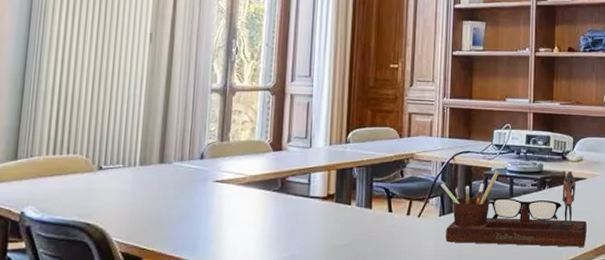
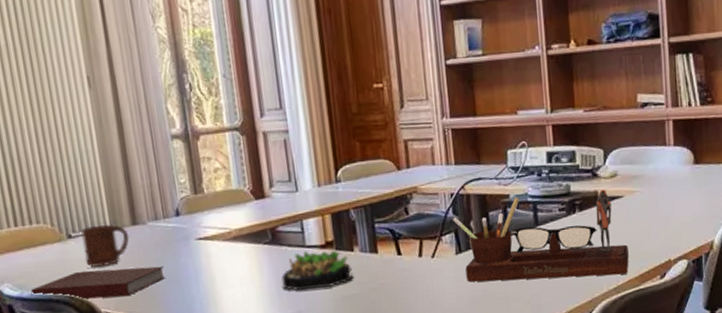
notebook: none [51,201,180,228] -> present [30,266,166,300]
cup: none [109,160,154,199] -> present [81,223,130,268]
succulent plant: none [281,200,347,237] -> present [281,250,354,291]

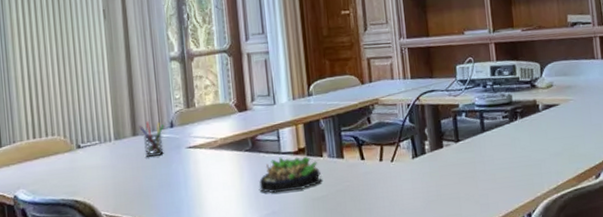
notebook: present [30,266,166,300] -> none [42,172,159,203]
cup: present [81,223,130,268] -> none [89,135,130,175]
pen holder: none [139,209,170,250] -> present [139,121,164,158]
desk organizer: present [453,189,629,283] -> none [409,98,567,184]

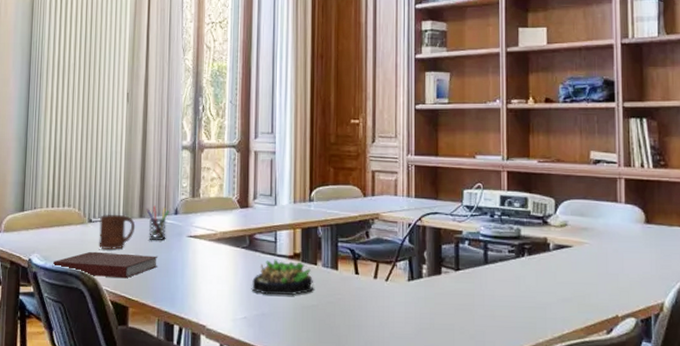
notebook: none [42,172,159,203] -> present [52,251,159,279]
cup: none [89,135,130,175] -> present [99,214,136,250]

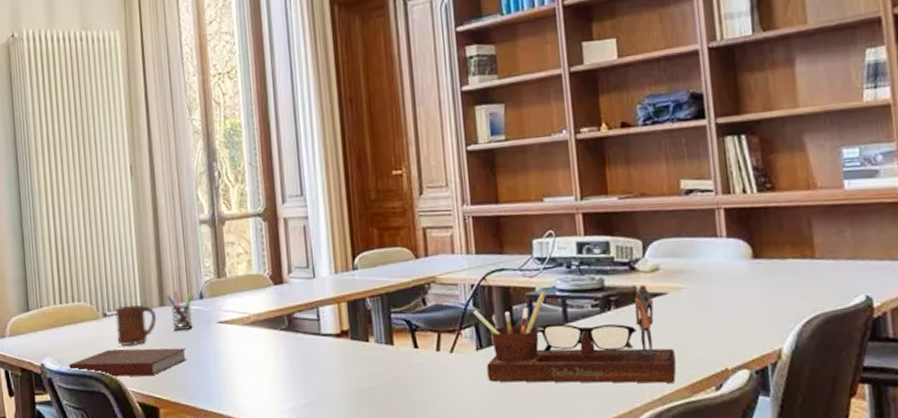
succulent plant: present [251,258,314,295] -> none [296,338,368,381]
desk organizer: none [408,234,575,324] -> present [473,284,676,384]

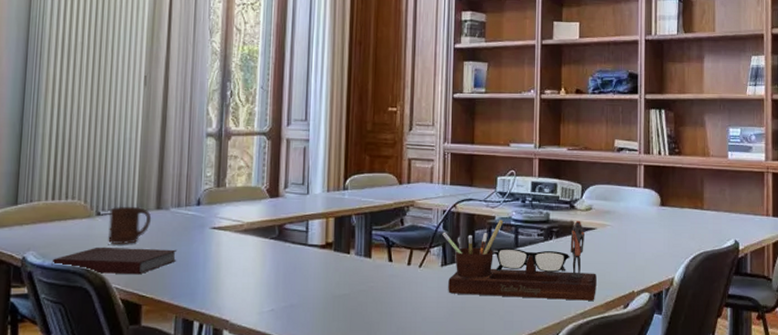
pen holder: present [167,291,193,332] -> none [164,196,191,234]

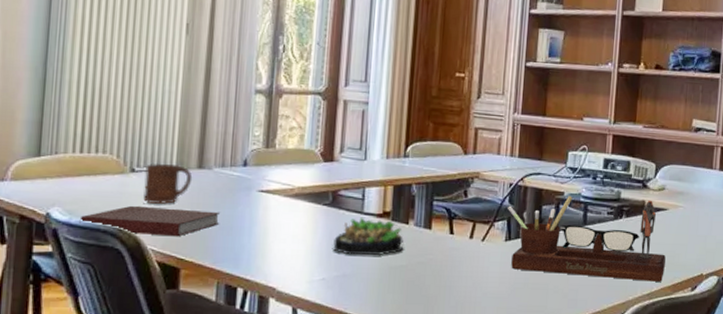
succulent plant: none [279,248,346,286] -> present [332,217,404,256]

